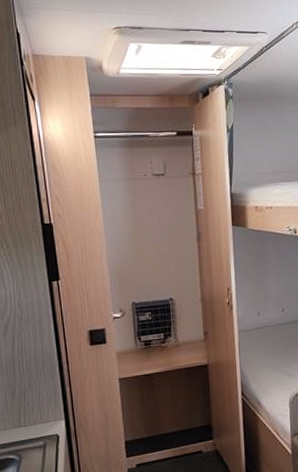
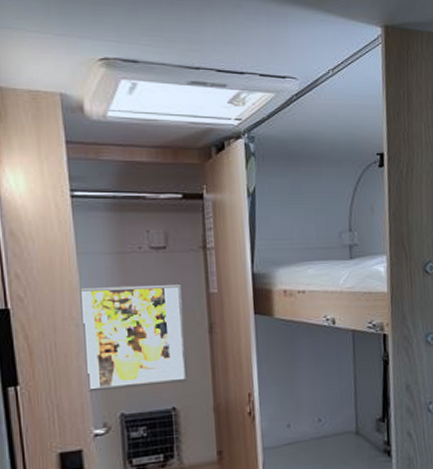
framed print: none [103,203,182,286] -> present [81,285,189,392]

